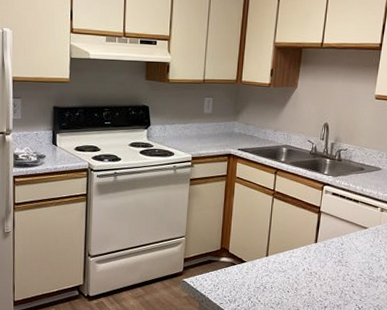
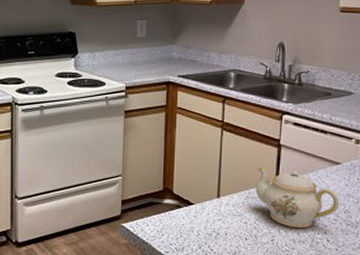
teapot: none [298,231,365,283] -> present [255,168,340,229]

